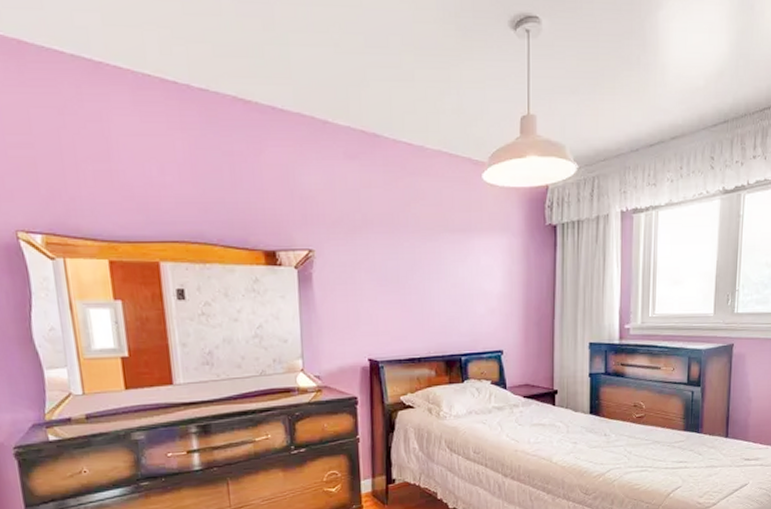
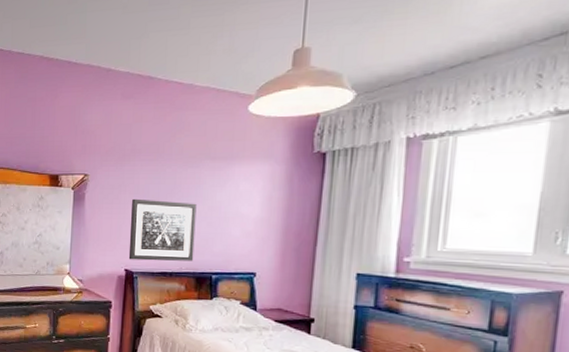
wall art: none [369,277,441,348] -> present [128,198,197,262]

